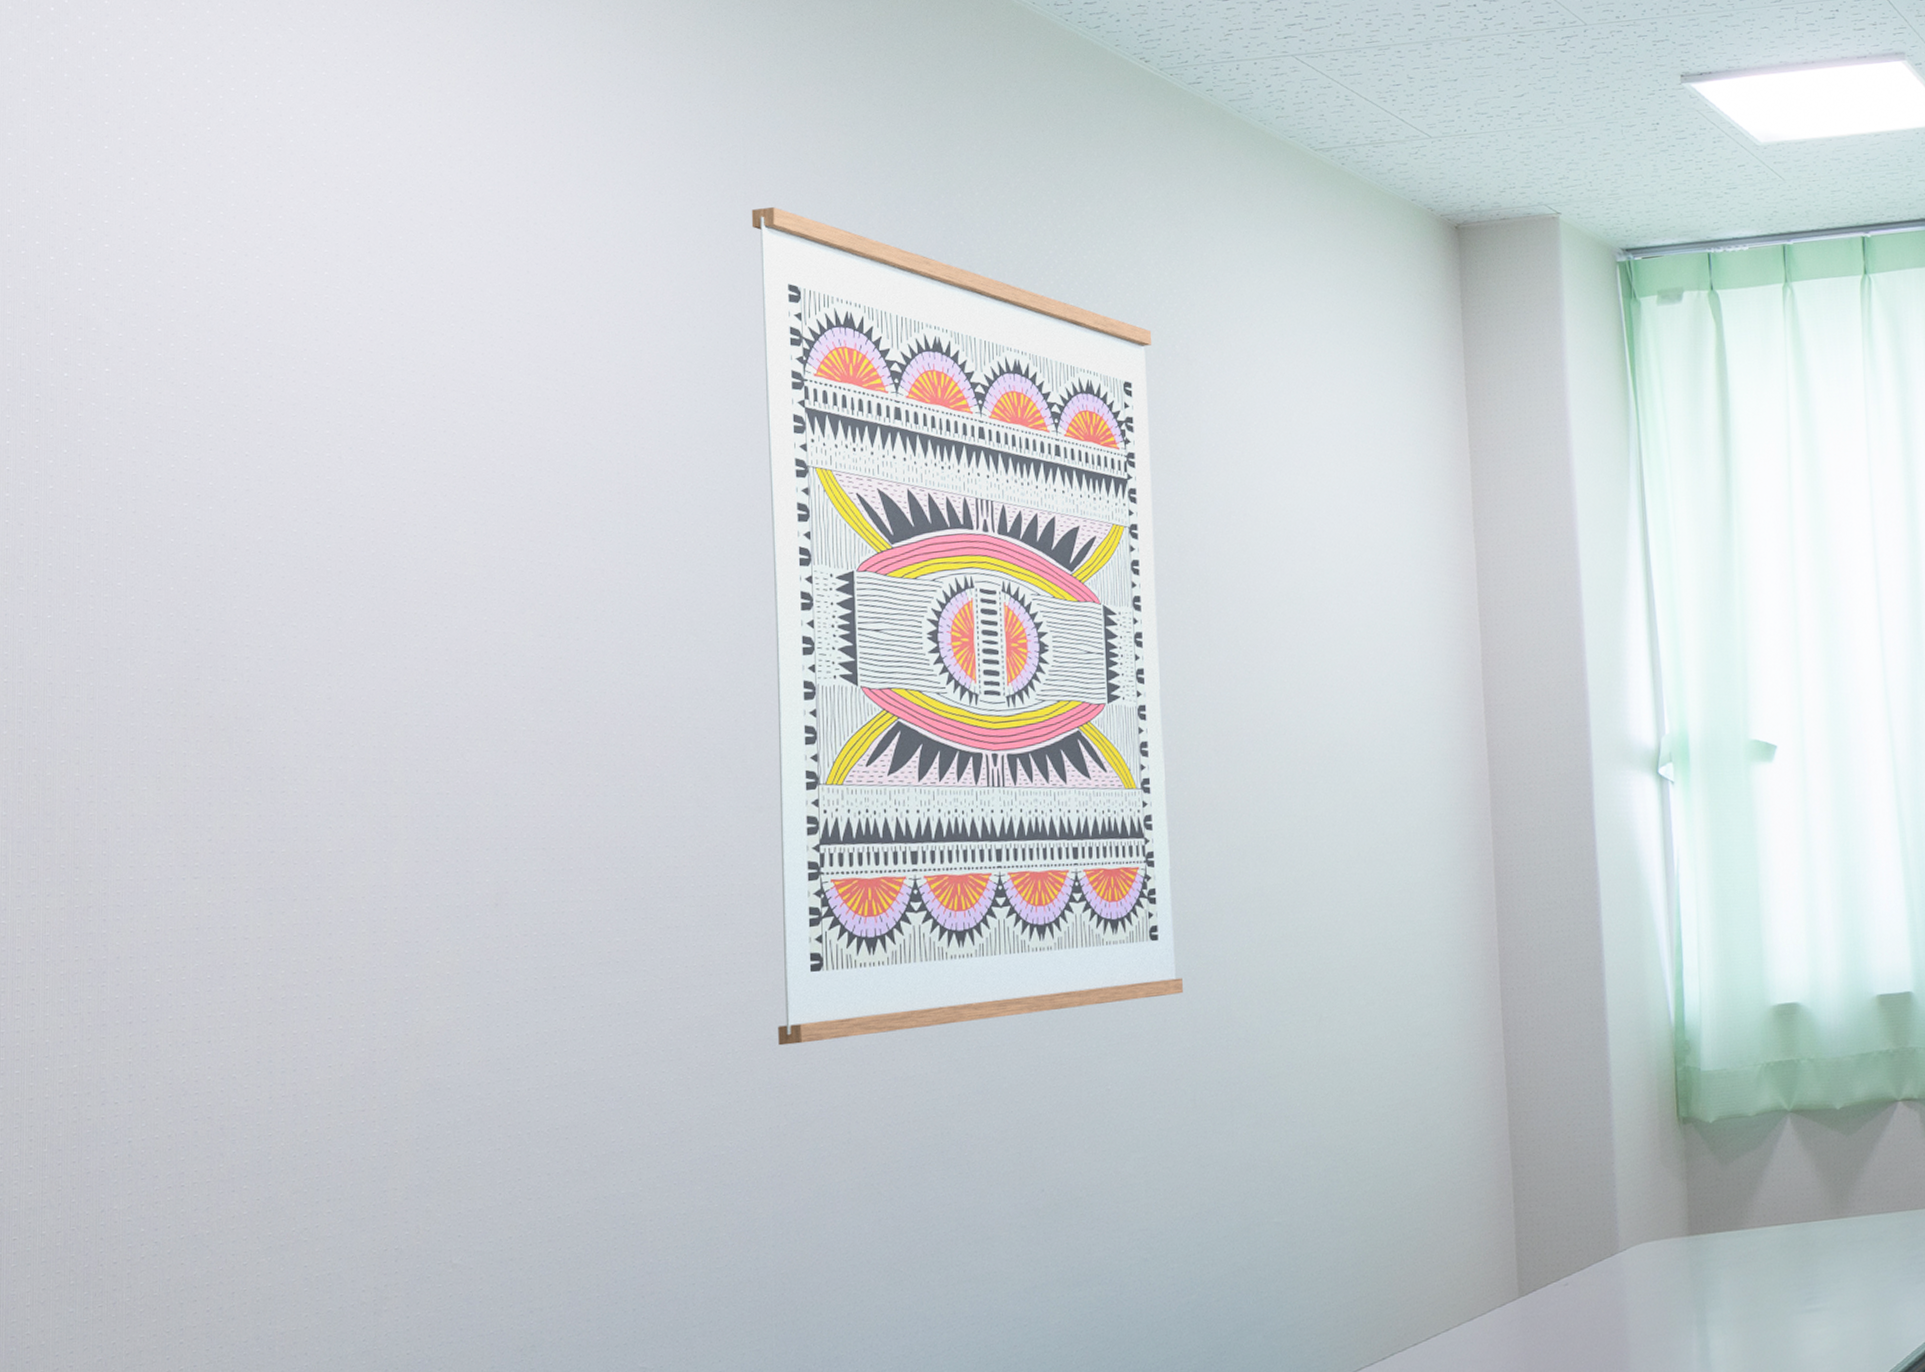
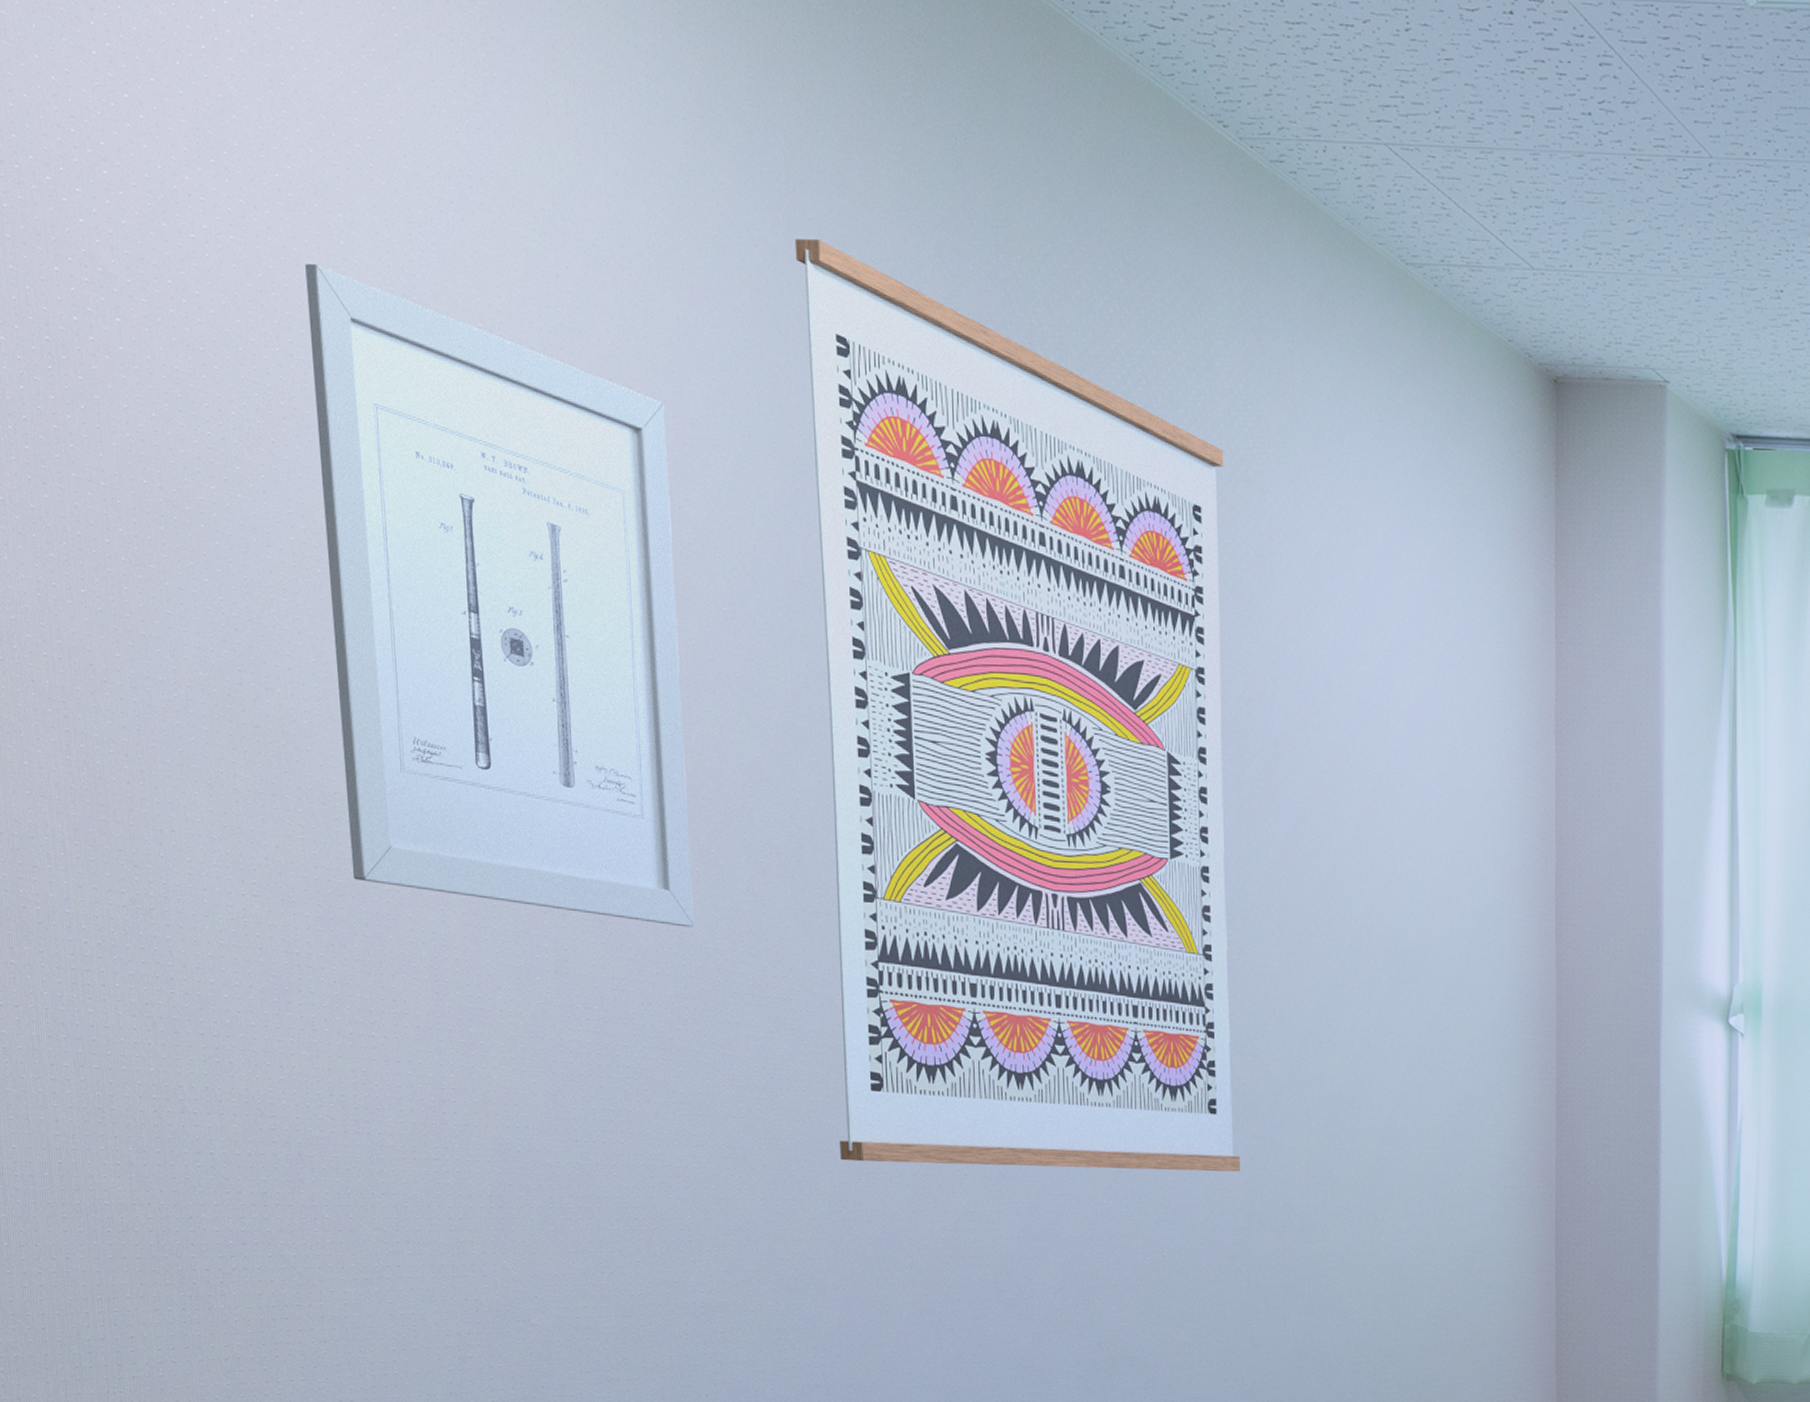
wall art: none [290,295,637,848] -> present [305,264,694,928]

